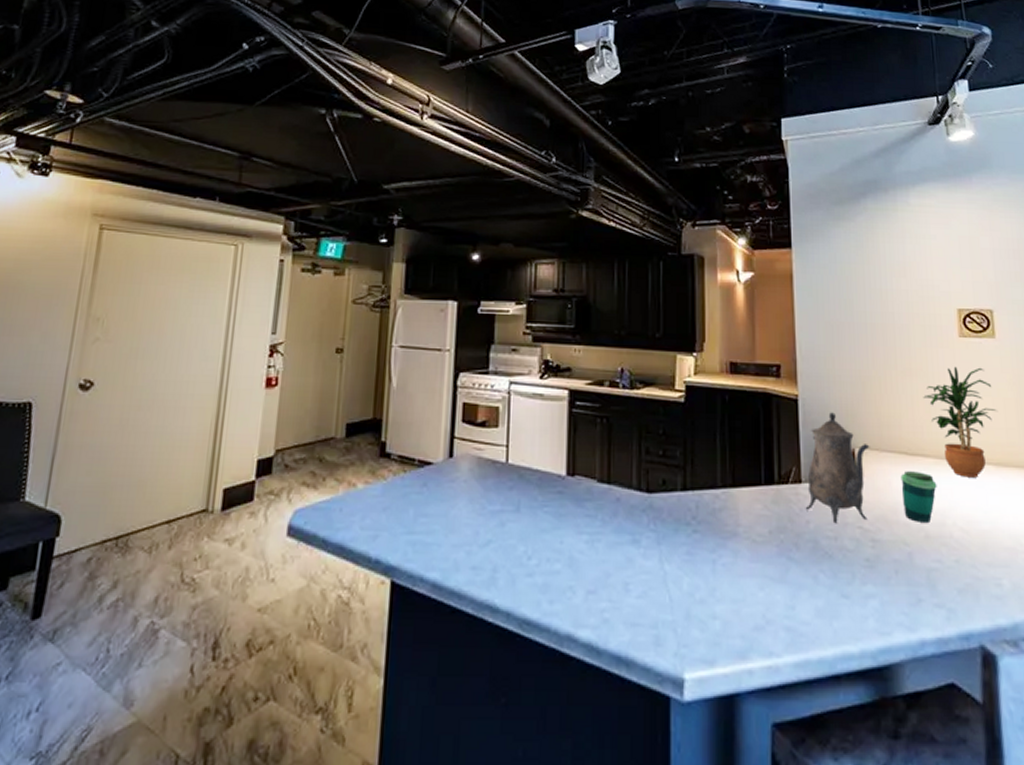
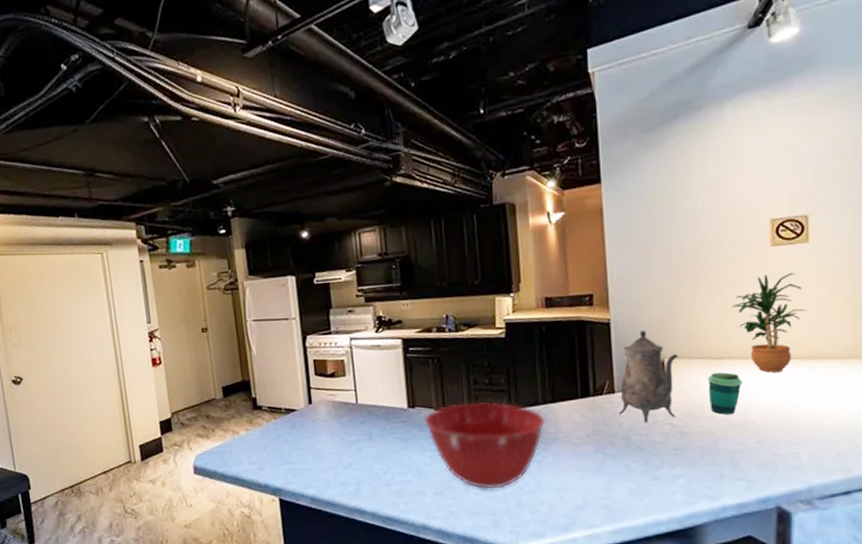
mixing bowl: none [584,476,724,593] -> present [424,401,546,490]

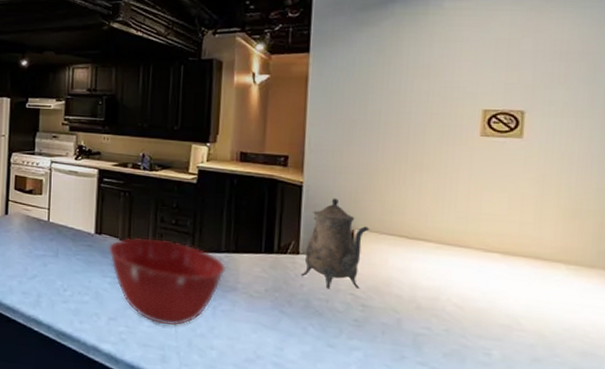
cup: present [707,372,742,415] -> none [397,252,435,296]
potted plant: present [732,272,806,373] -> none [432,163,513,263]

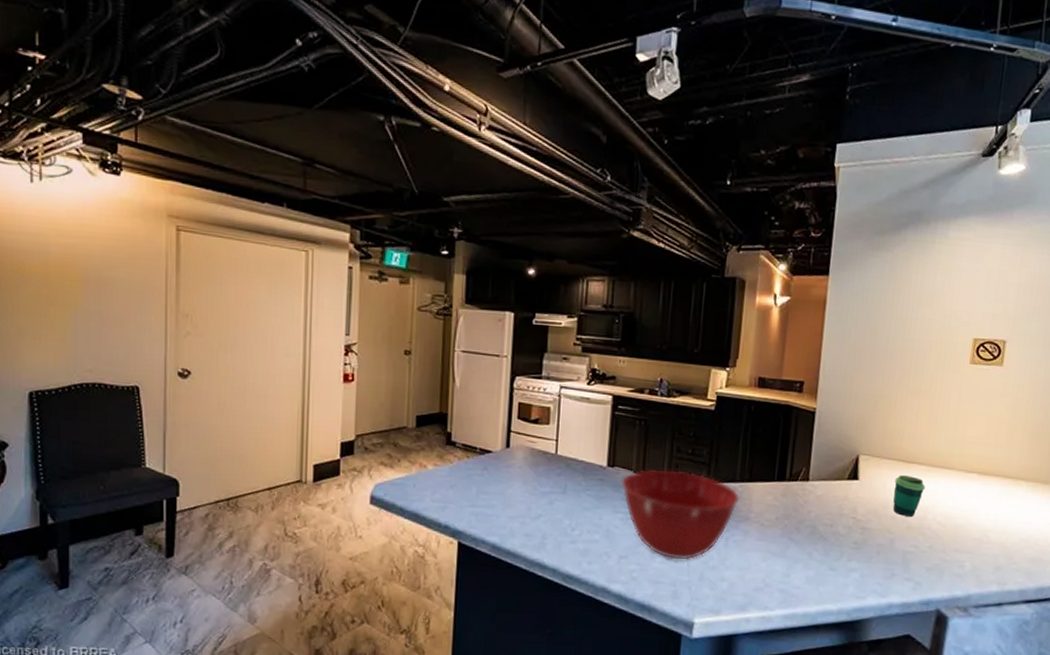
teapot: present [300,198,370,290] -> none [809,424,873,514]
cup: none [397,252,435,296] -> present [892,475,925,516]

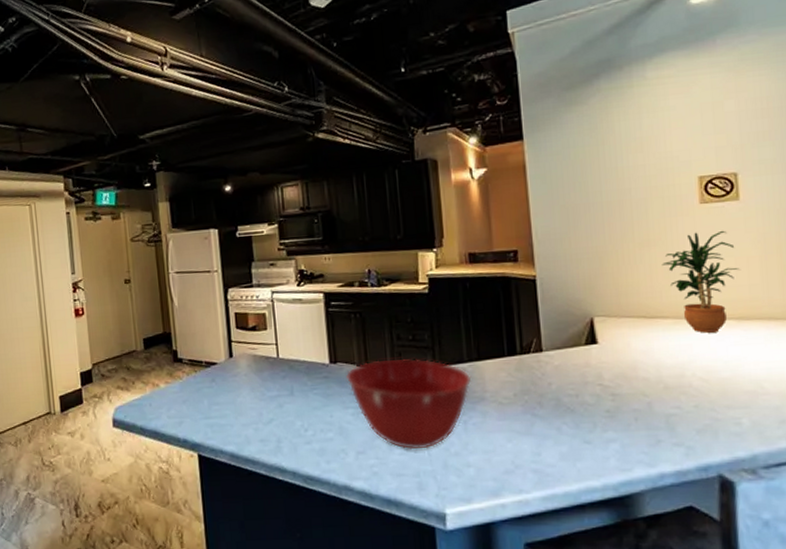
cup: present [892,475,925,516] -> none [639,332,676,376]
potted plant: none [927,389,990,483] -> present [662,230,740,333]

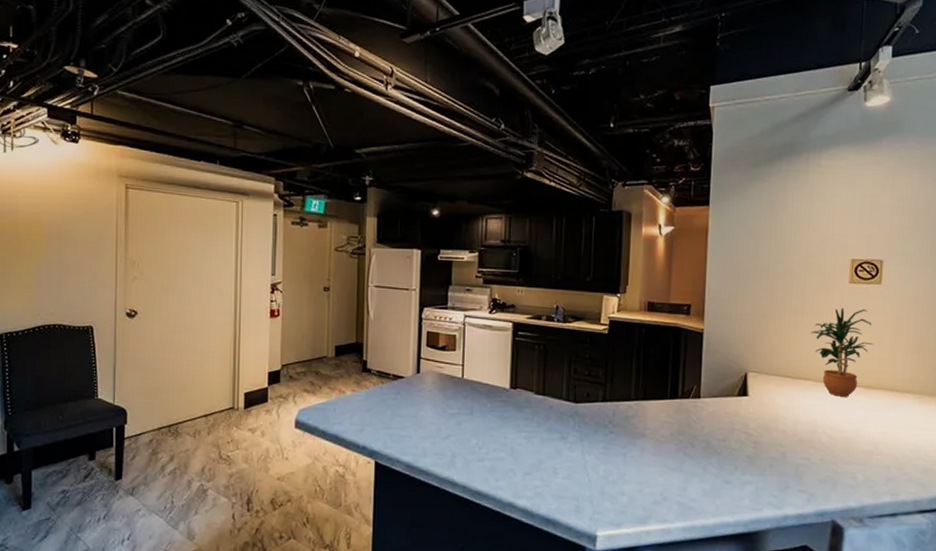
mixing bowl: present [346,358,472,450] -> none [524,390,636,476]

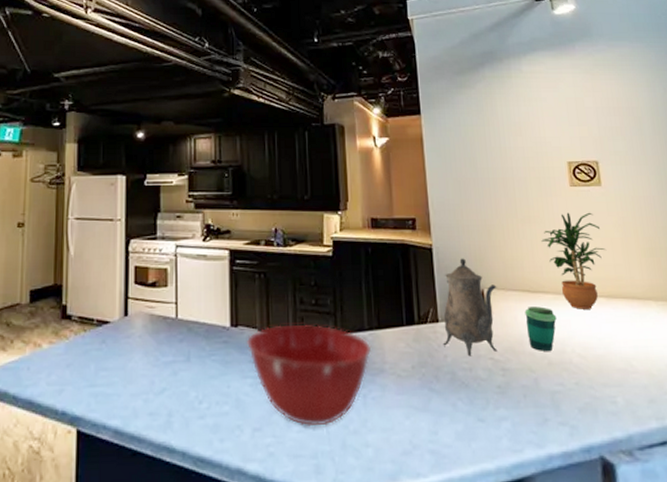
mixing bowl: none [524,390,636,476] -> present [247,324,372,427]
teapot: none [701,343,761,429] -> present [443,258,498,357]
cup: none [782,391,813,430] -> present [524,306,557,351]

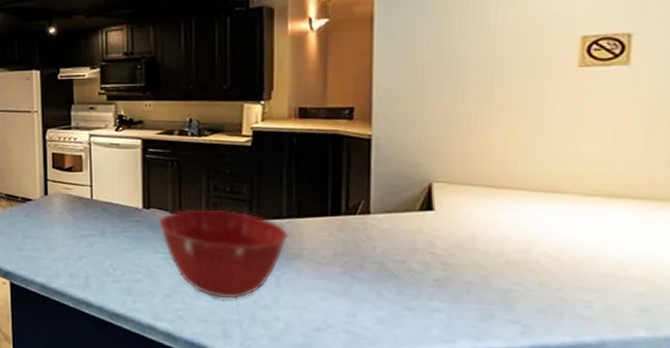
teapot: present [443,258,498,357] -> none [372,150,450,249]
cup: present [524,306,557,351] -> none [482,203,527,250]
potted plant: present [541,212,606,309] -> none [521,97,617,209]

